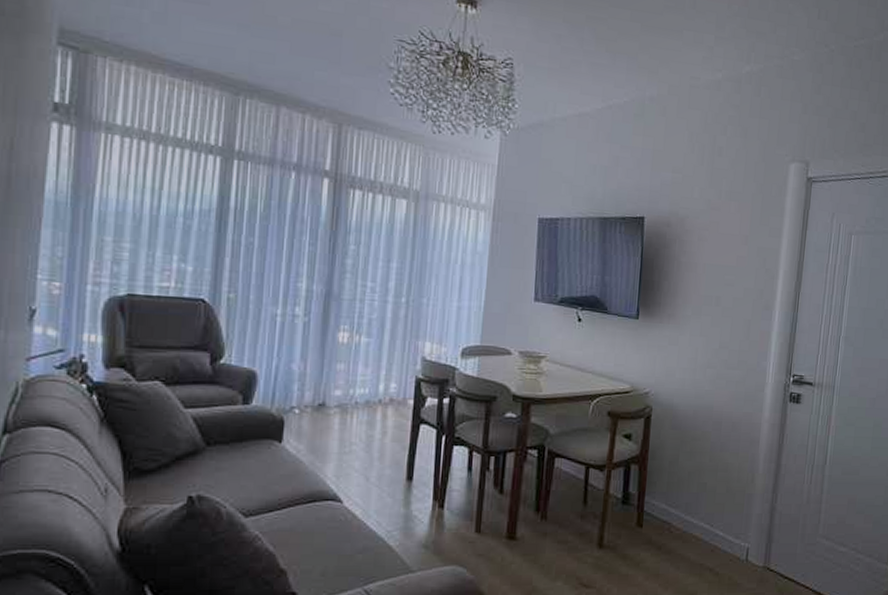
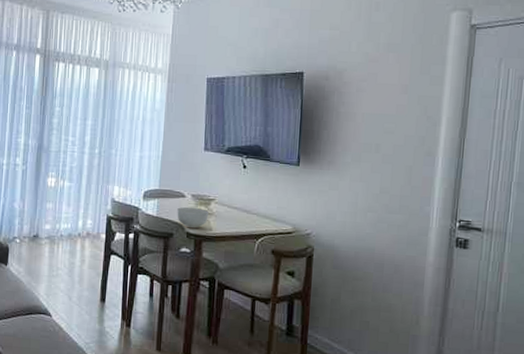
bowl: none [501,366,540,391] -> present [177,207,210,229]

